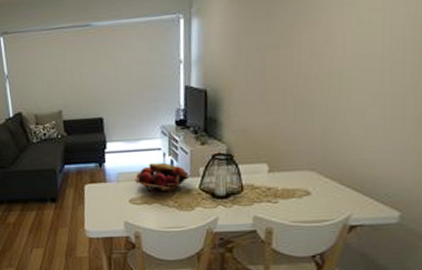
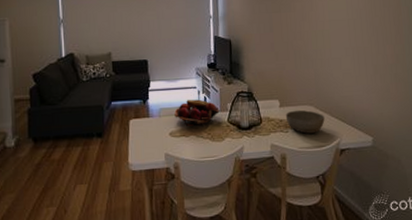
bowl: none [275,176,331,205] -> present [285,109,325,134]

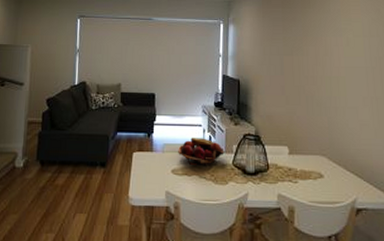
bowl: present [285,109,325,134] -> none [295,159,339,187]

